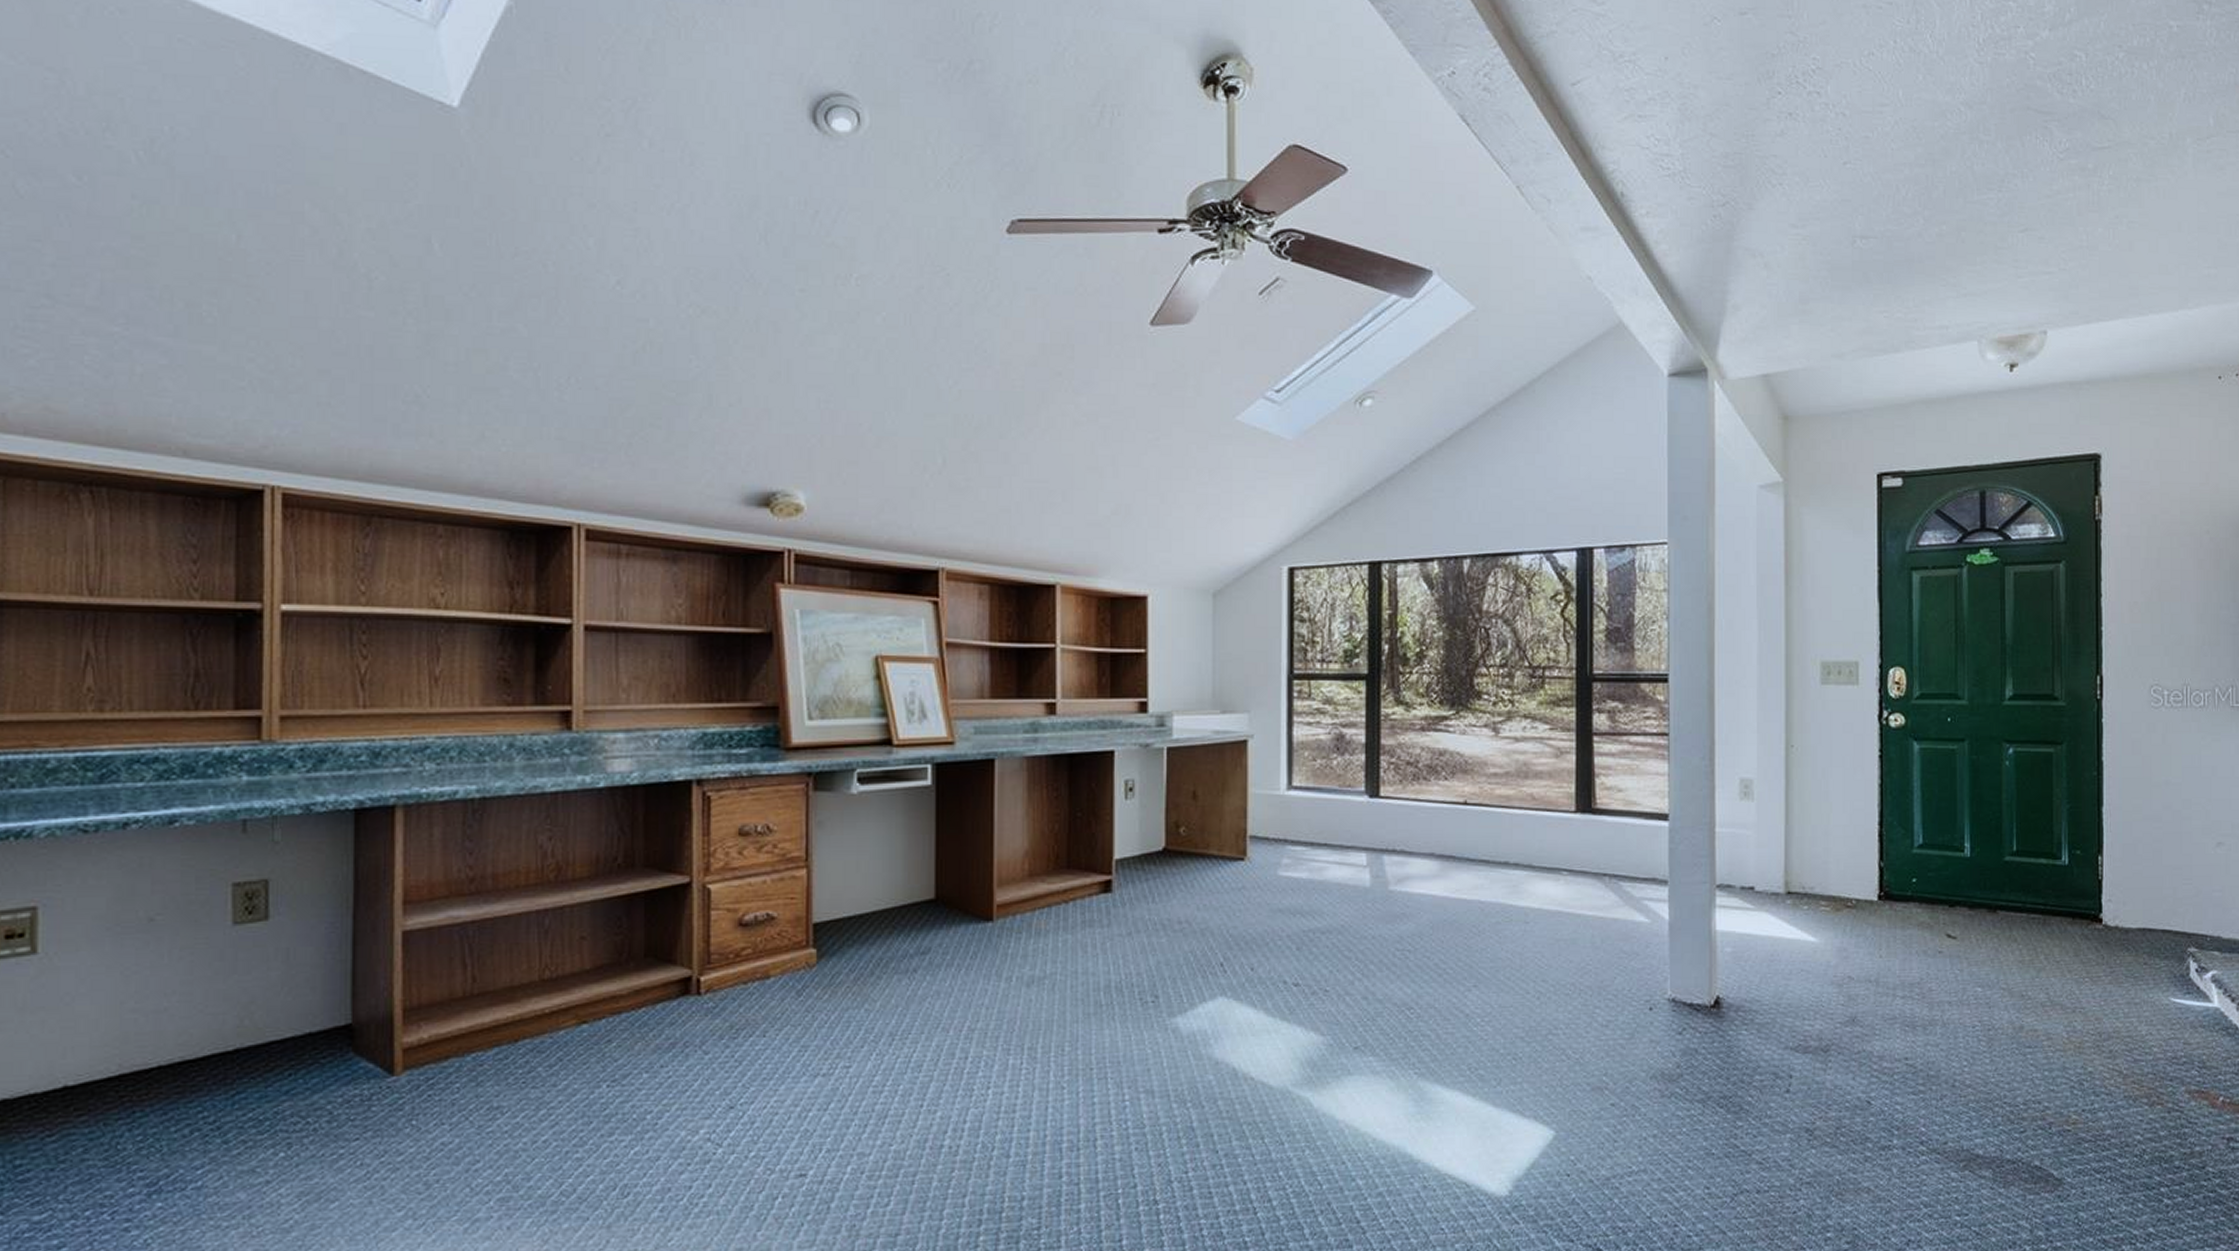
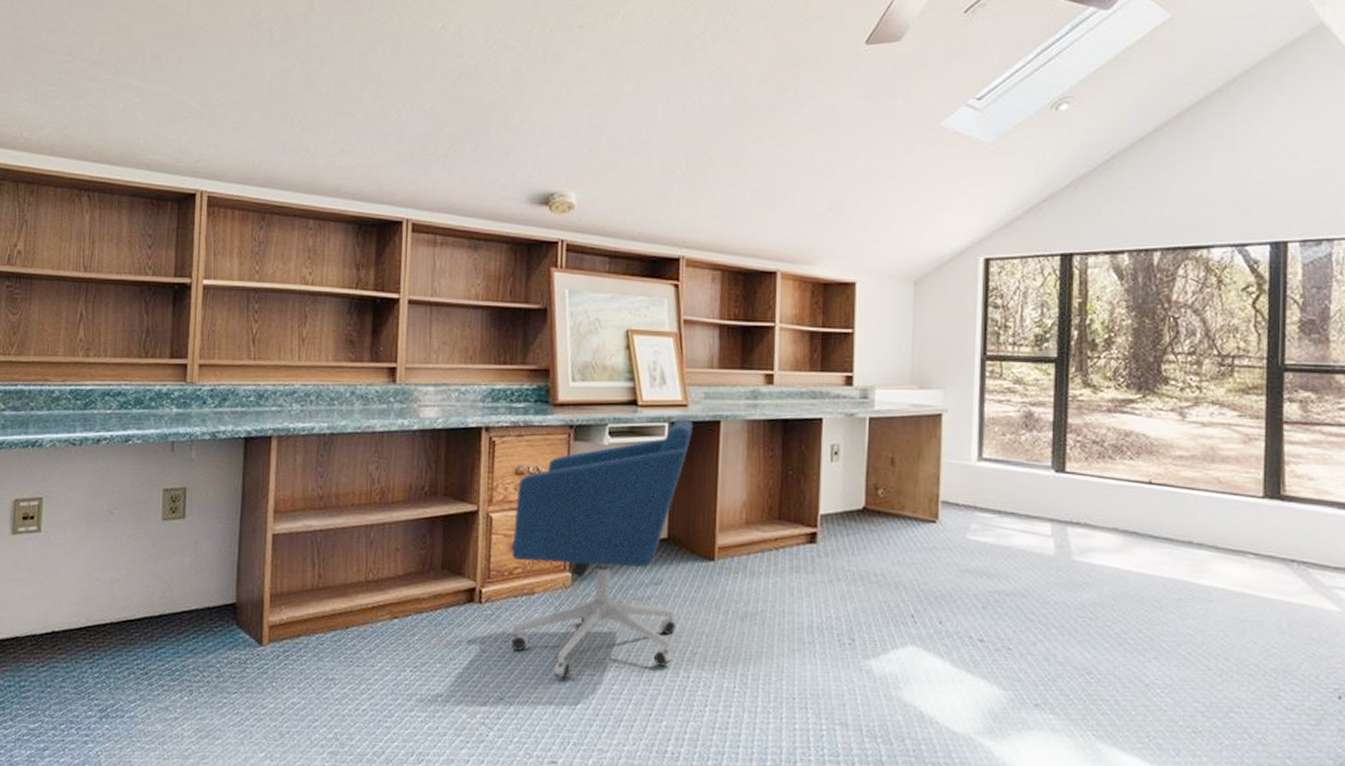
office chair: none [738,758,963,1076] -> present [510,418,694,679]

